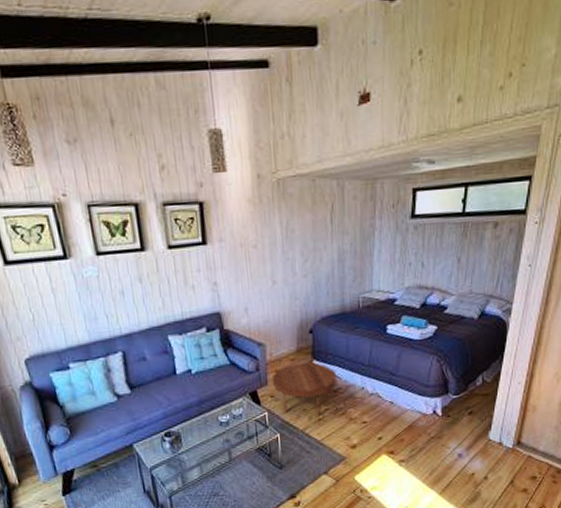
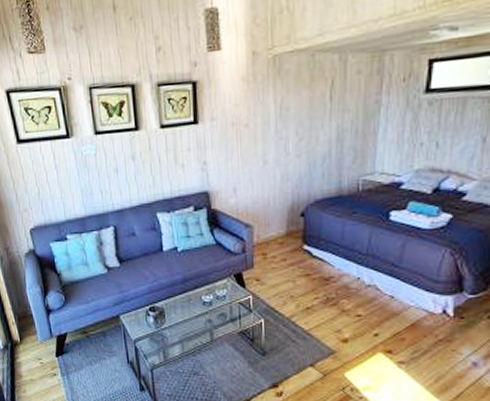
side table: present [272,362,337,416] -> none [258,247,330,304]

